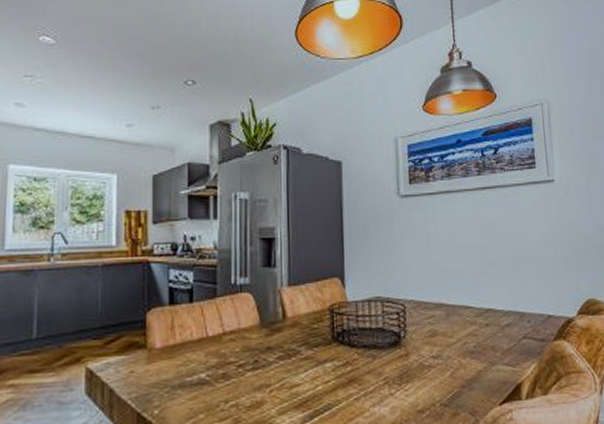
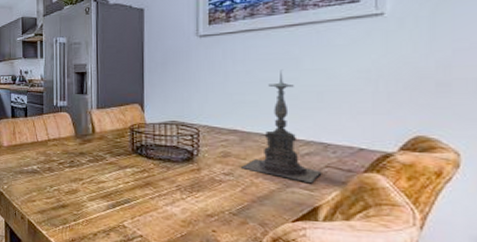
candle holder: none [448,234,520,357] -> present [240,69,320,183]

